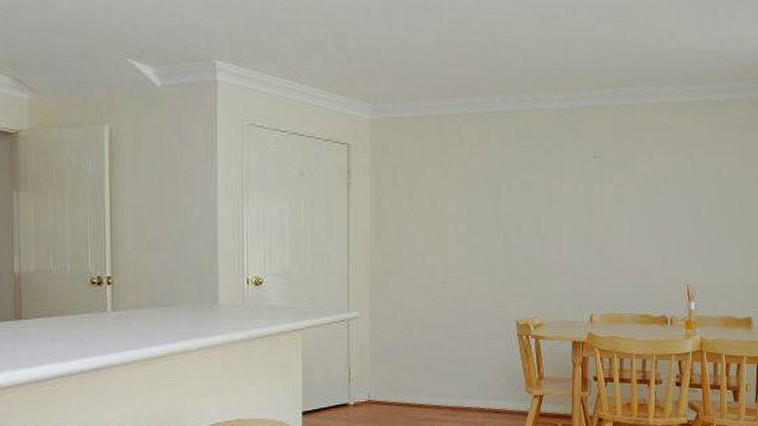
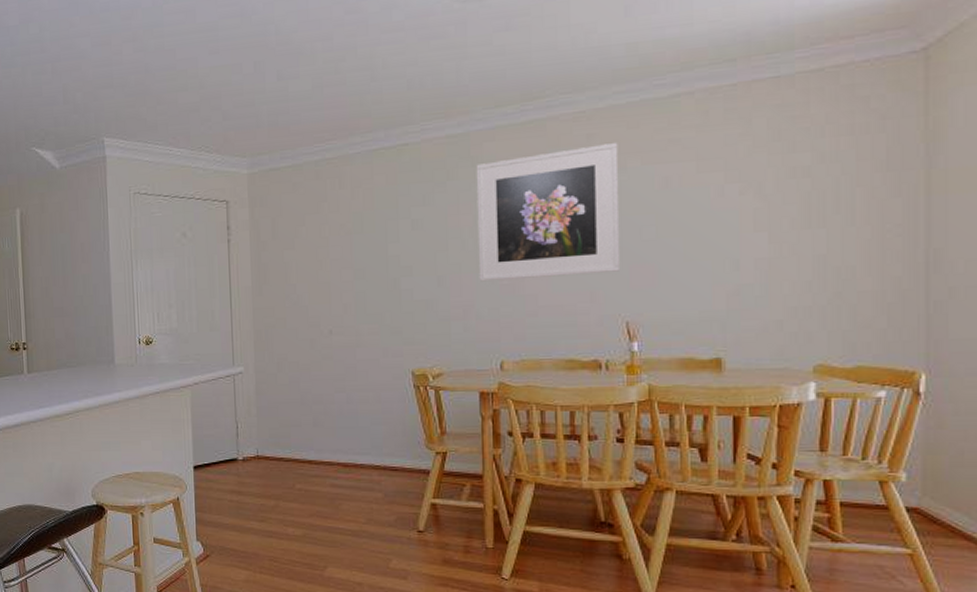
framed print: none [576,133,688,243] -> present [476,143,621,282]

